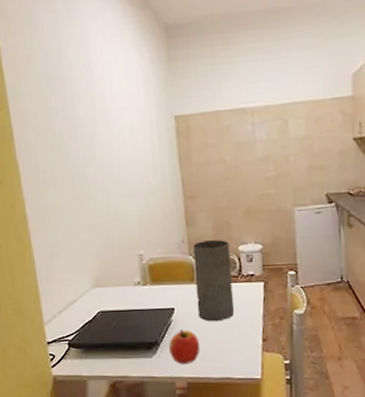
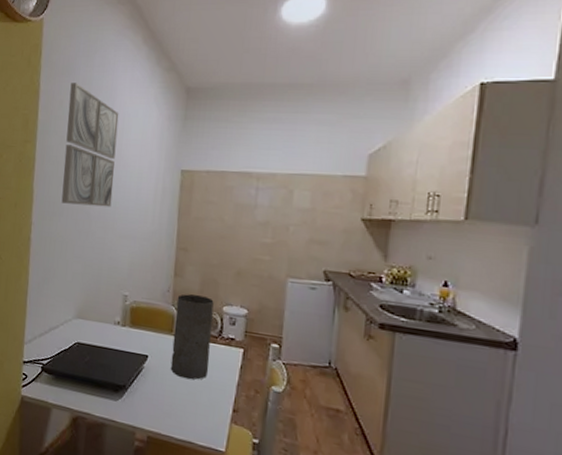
wall art: none [34,33,108,171] -> present [61,83,119,208]
apple: present [169,330,200,364] -> none [135,379,167,417]

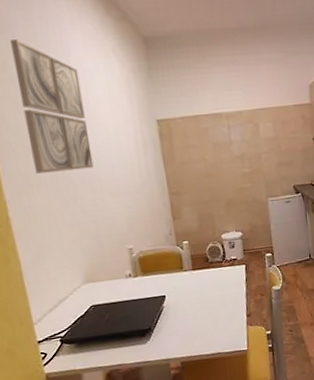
vase: present [170,294,214,380] -> none [180,230,221,304]

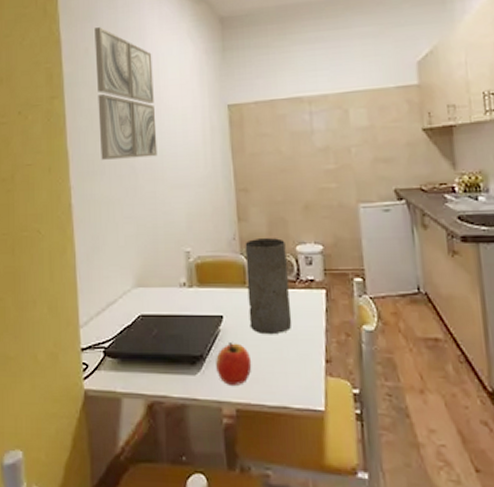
apple: none [162,314,192,346] -> present [216,343,252,385]
vase: none [180,230,221,304] -> present [245,238,292,335]

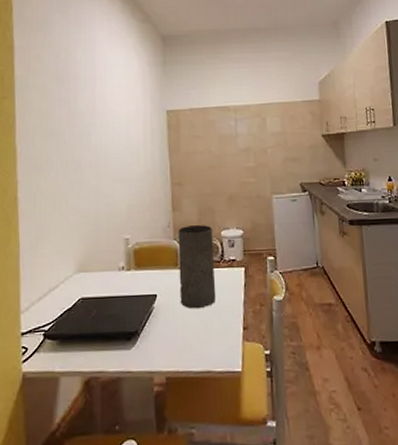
wall art: present [94,27,158,160] -> none [47,37,102,156]
apple: present [216,343,252,385] -> none [149,318,181,356]

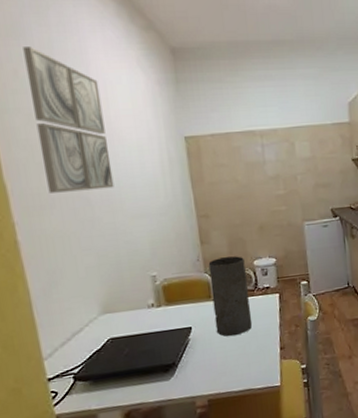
wall art: none [47,37,102,156] -> present [23,47,114,193]

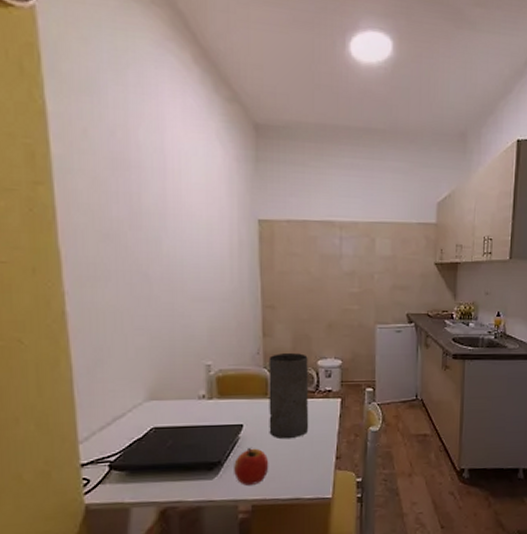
wall art: present [23,47,114,193] -> none [96,105,177,266]
apple: none [187,347,220,383] -> present [234,448,269,485]

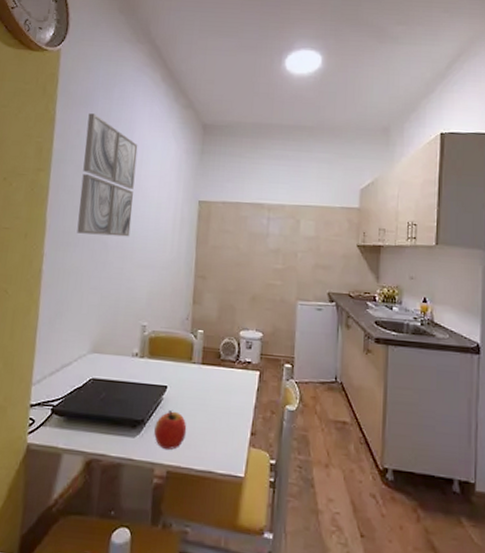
wall art: none [96,105,177,266] -> present [77,113,138,237]
vase: present [269,353,309,439] -> none [190,321,231,407]

